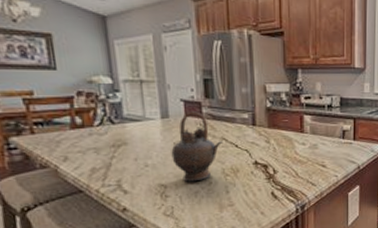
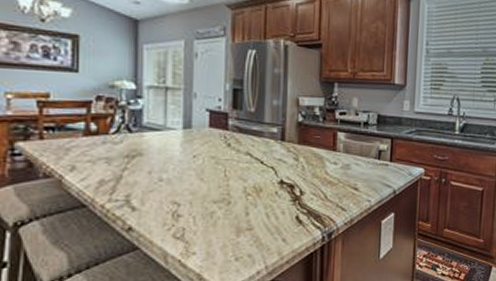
teapot: present [171,111,223,182] -> none [189,122,248,201]

